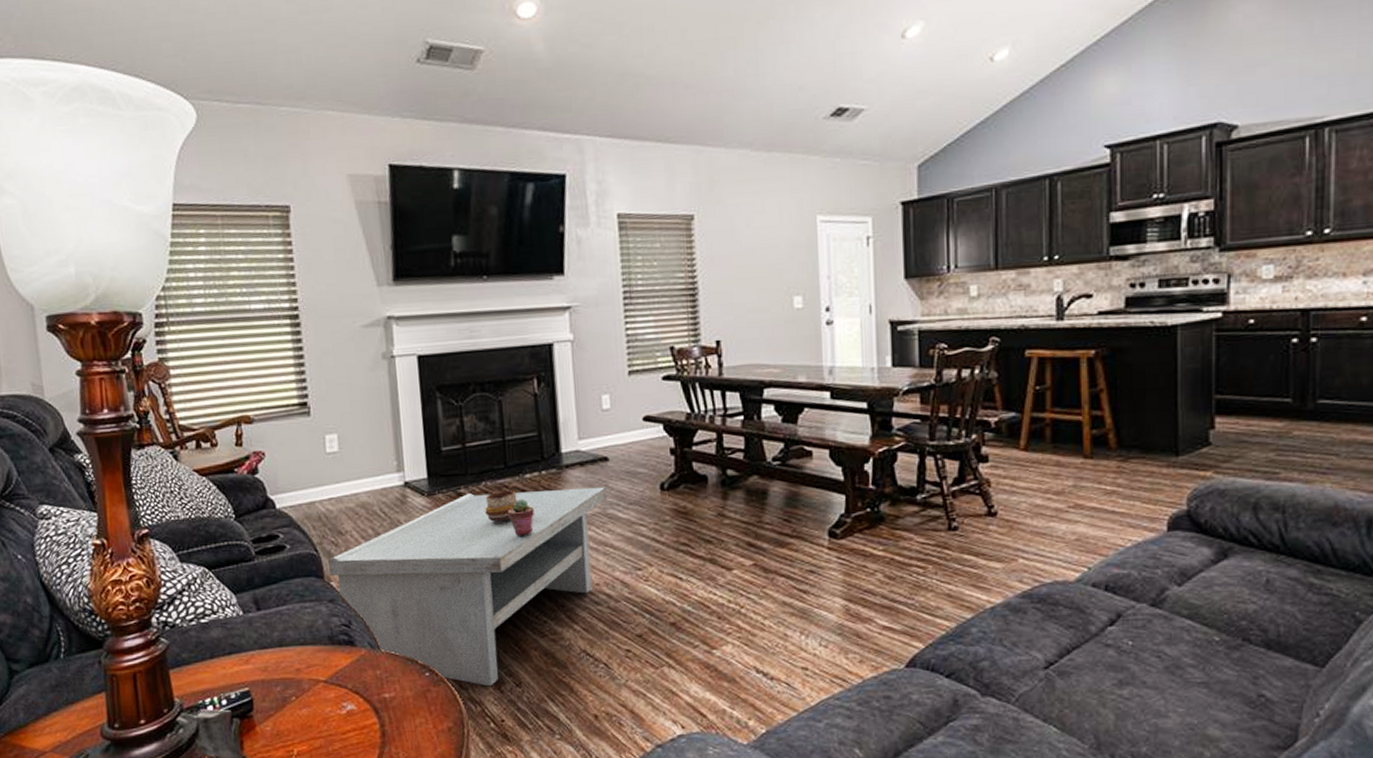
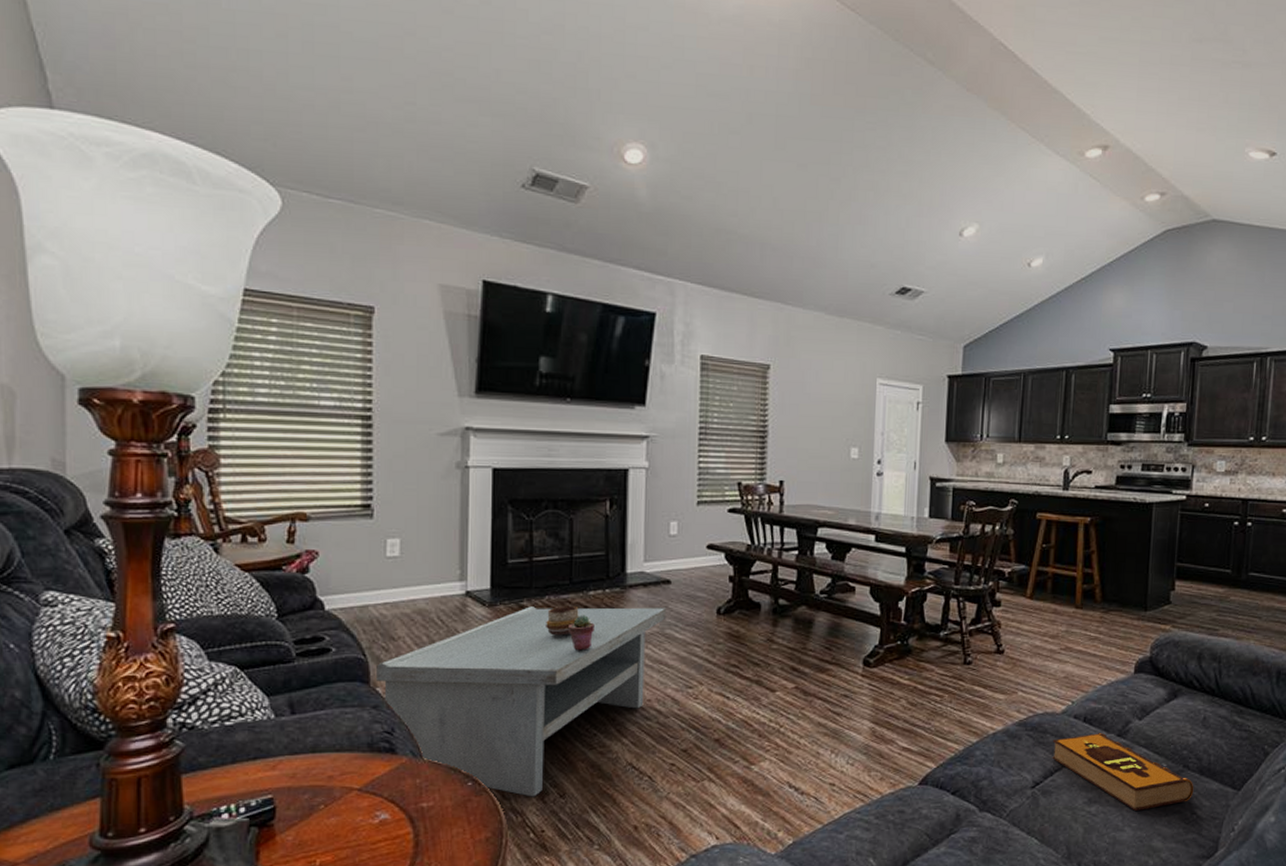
hardback book: none [1066,602,1259,693] -> present [1052,732,1194,811]

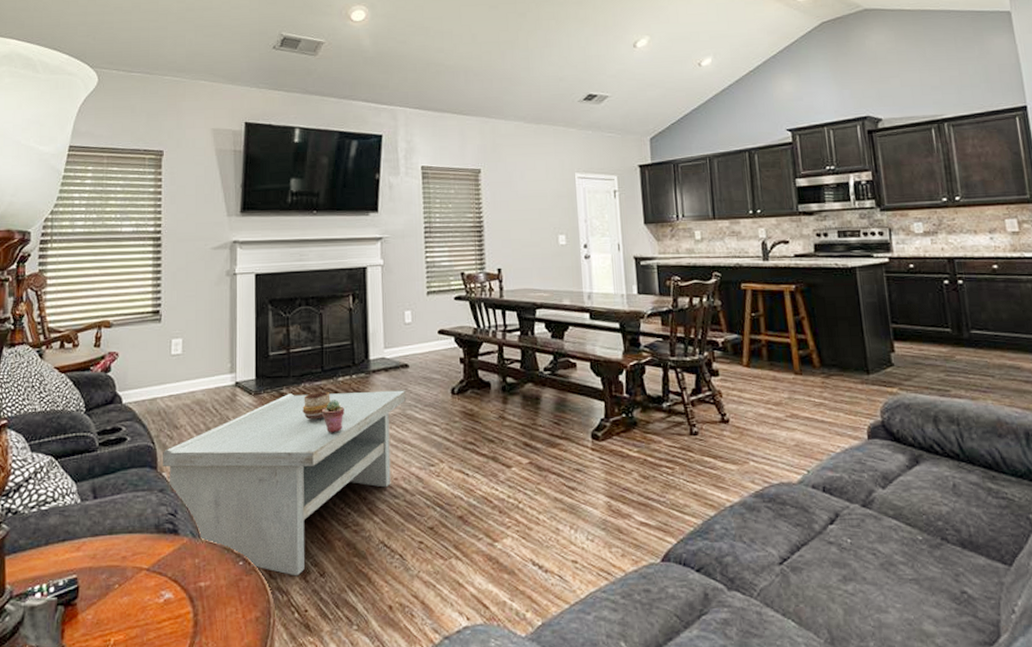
hardback book: present [1052,732,1194,811] -> none [793,502,959,589]

